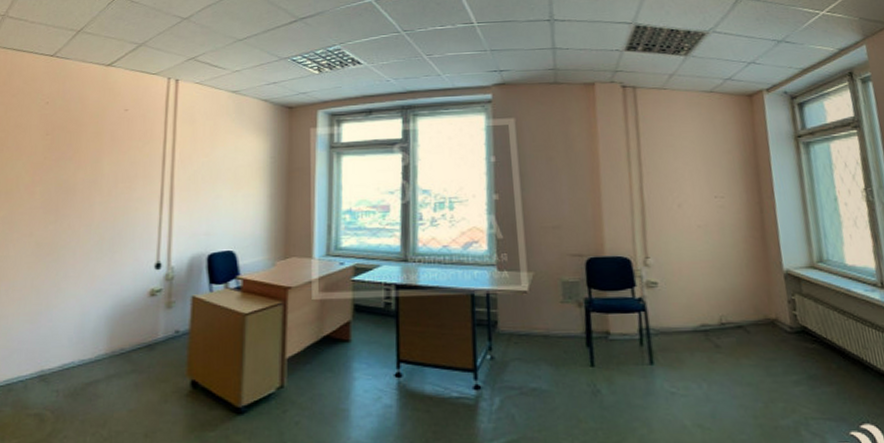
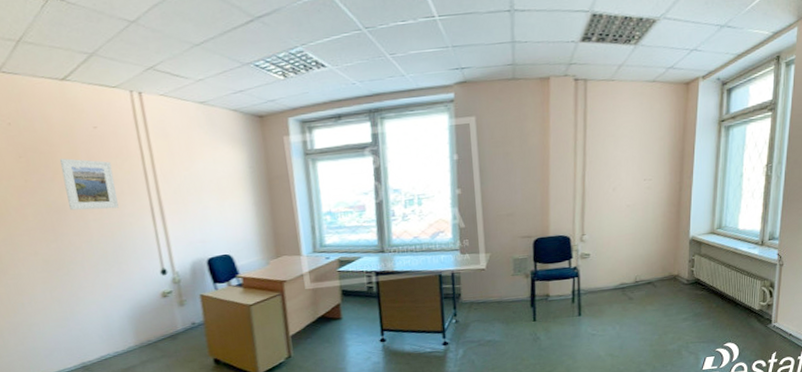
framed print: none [79,137,132,192] -> present [59,158,119,211]

